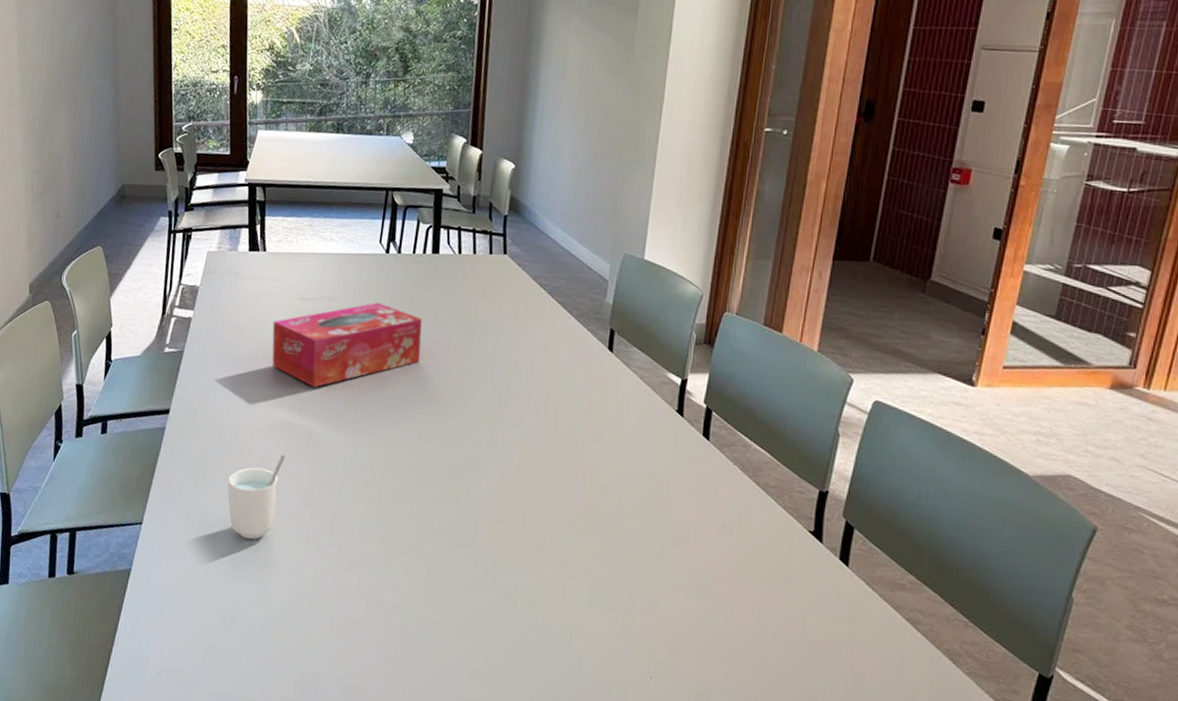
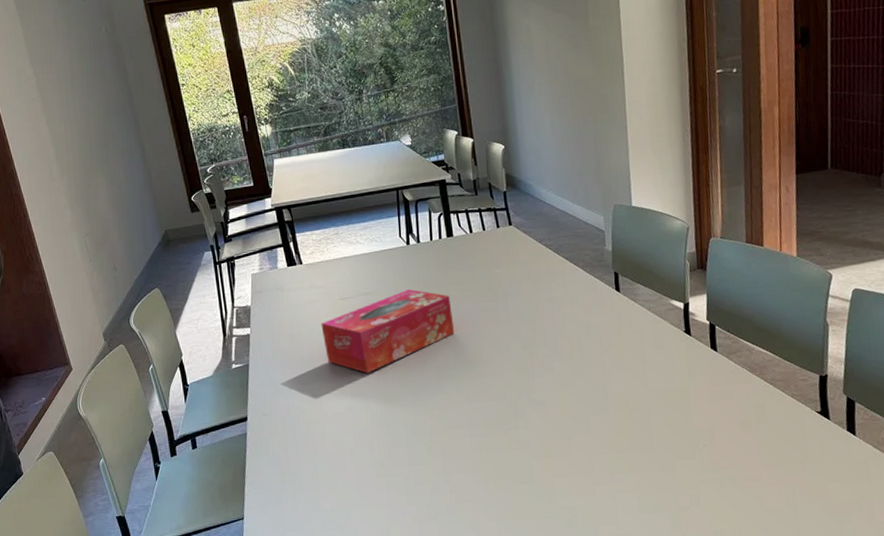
cup: present [227,455,285,540] -> none [309,437,357,514]

